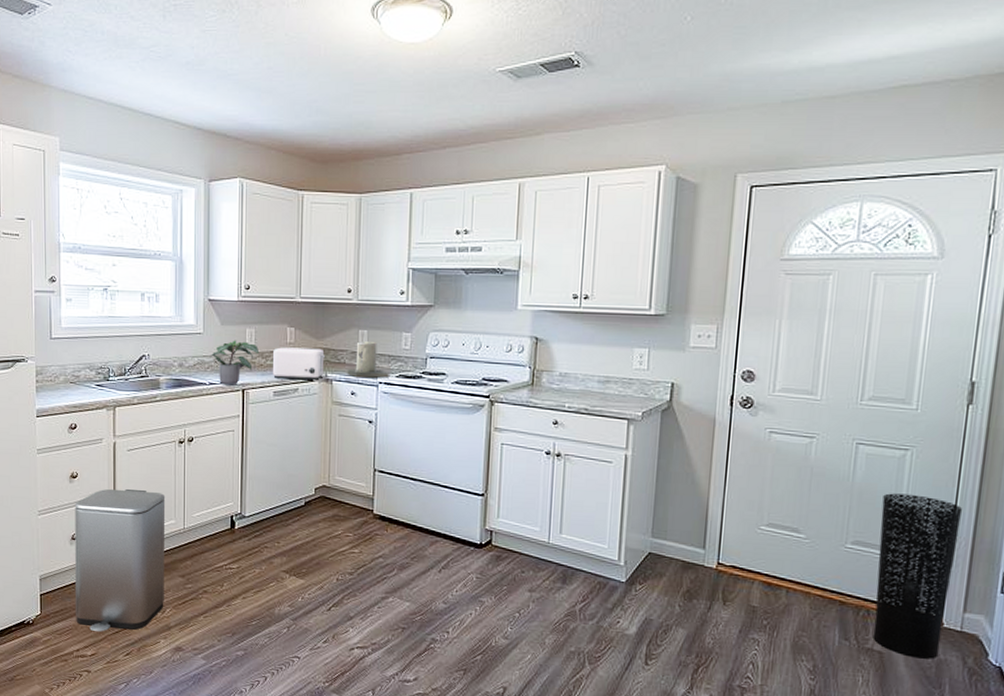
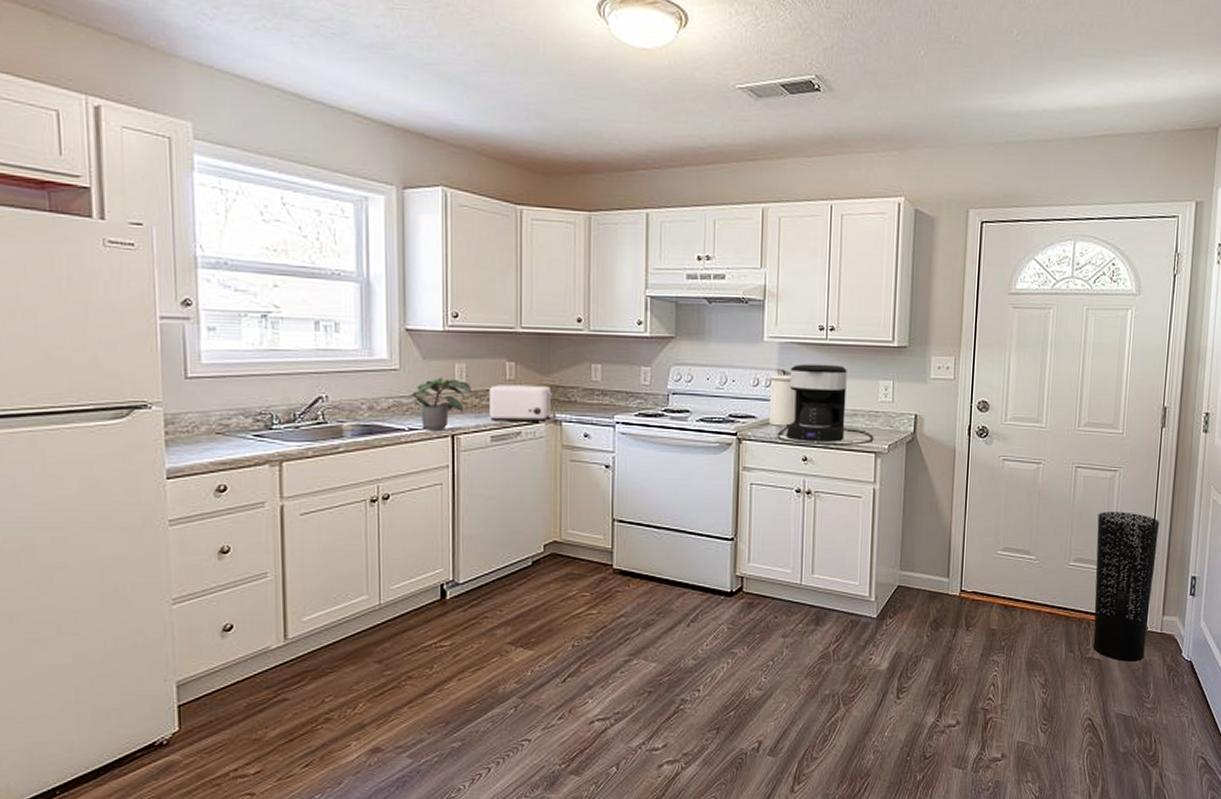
pedal bin: present [74,488,166,633] -> none [226,563,355,744]
paper towel roll: present [347,342,389,379] -> none [578,377,627,418]
canister: none [520,342,549,391] -> present [768,375,797,426]
coffee maker: none [528,331,627,412] -> present [777,363,874,446]

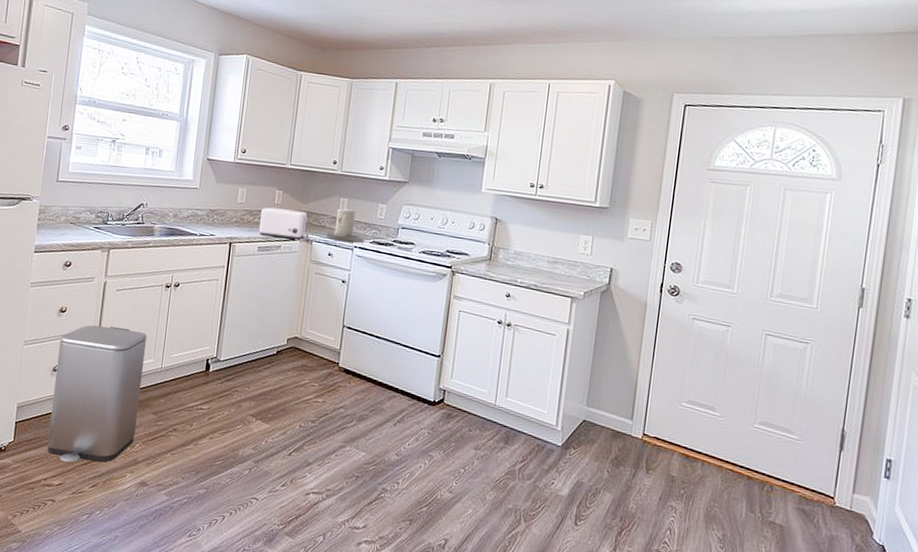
pedal bin: none [226,563,355,744] -> present [47,325,148,463]
potted plant: present [409,377,471,431] -> none [203,197,248,238]
paper towel roll: none [578,377,627,418] -> present [326,208,364,243]
canister: present [768,375,797,426] -> none [479,221,506,265]
coffee maker: present [777,363,874,446] -> none [485,214,572,289]
umbrella stand: present [1093,512,1159,662] -> none [775,381,853,535]

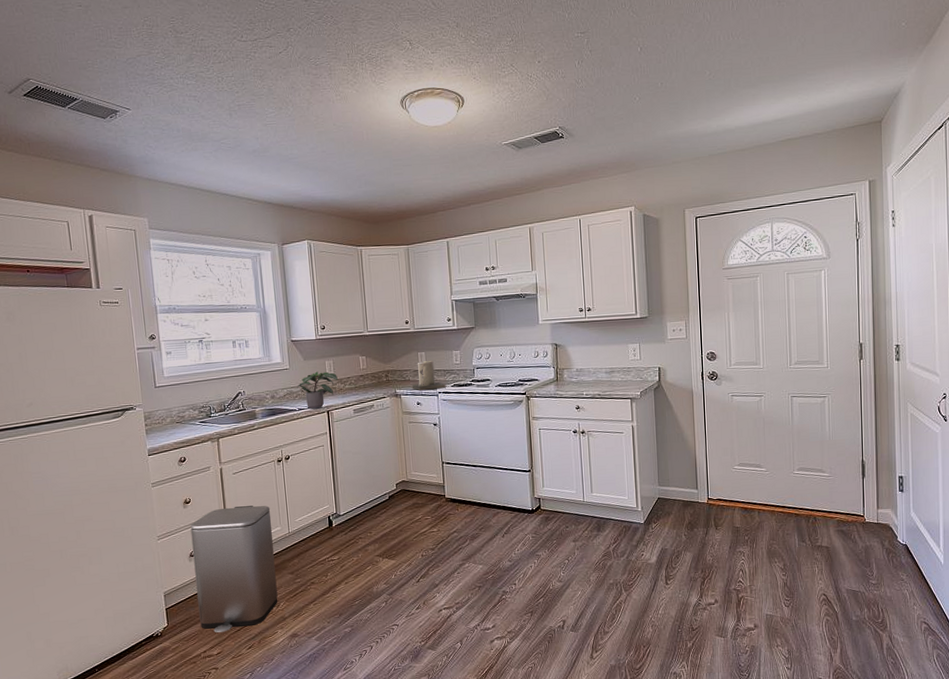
potted plant: none [203,197,248,238] -> present [297,371,338,409]
toaster: present [259,207,309,240] -> none [350,371,394,399]

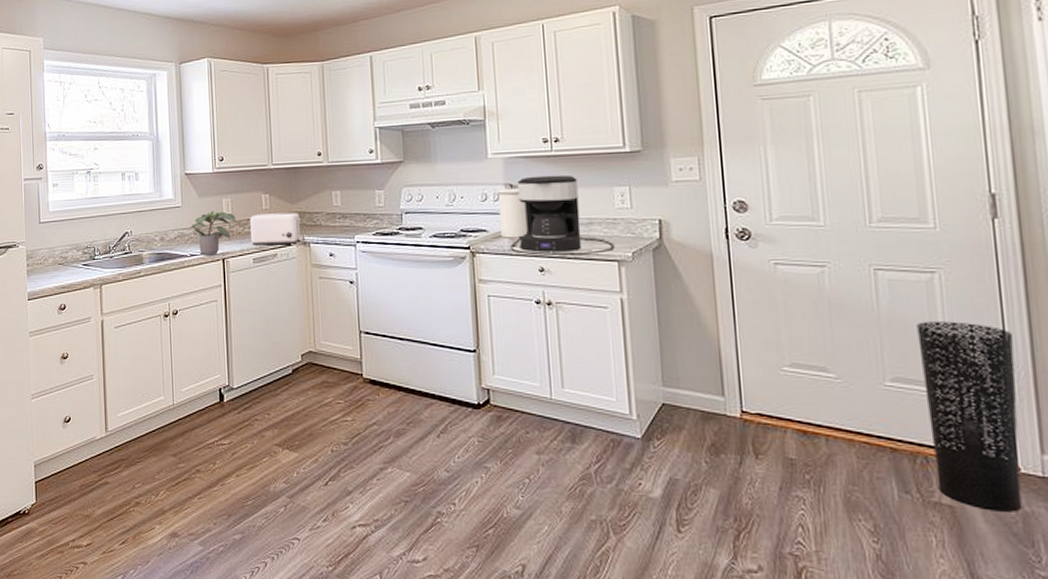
pedal bin: present [190,506,278,634] -> none [66,367,158,520]
toaster: none [350,371,394,399] -> present [250,212,302,246]
paper towel roll: present [411,361,446,391] -> none [323,202,366,239]
canister: none [546,347,568,385] -> present [497,189,528,238]
coffee maker: none [555,336,629,397] -> present [510,174,615,256]
umbrella stand: none [814,428,867,548] -> present [916,321,1023,512]

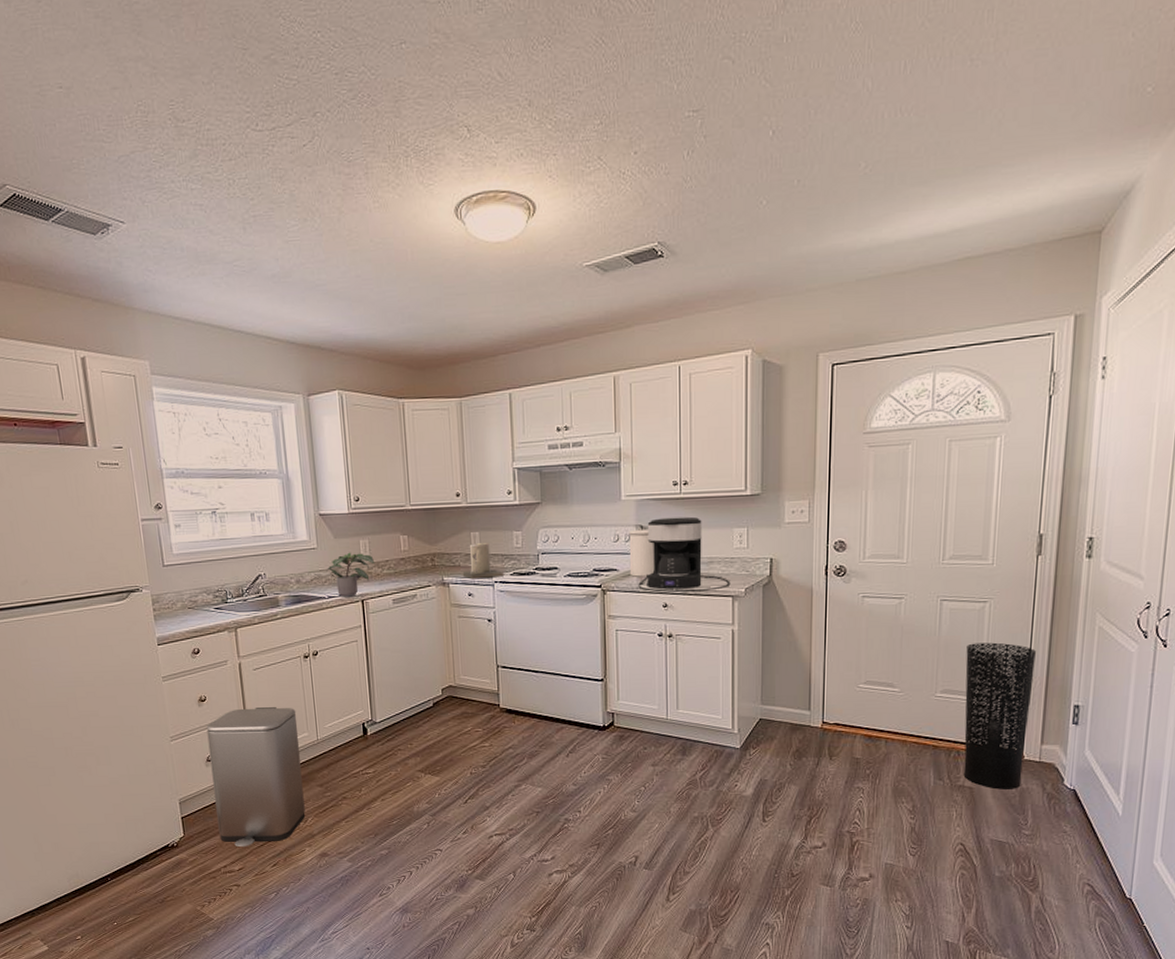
pedal bin: none [66,367,158,520] -> present [206,707,306,848]
toaster: present [250,212,302,246] -> none [389,554,441,587]
paper towel roll: none [323,202,366,239] -> present [462,543,504,580]

